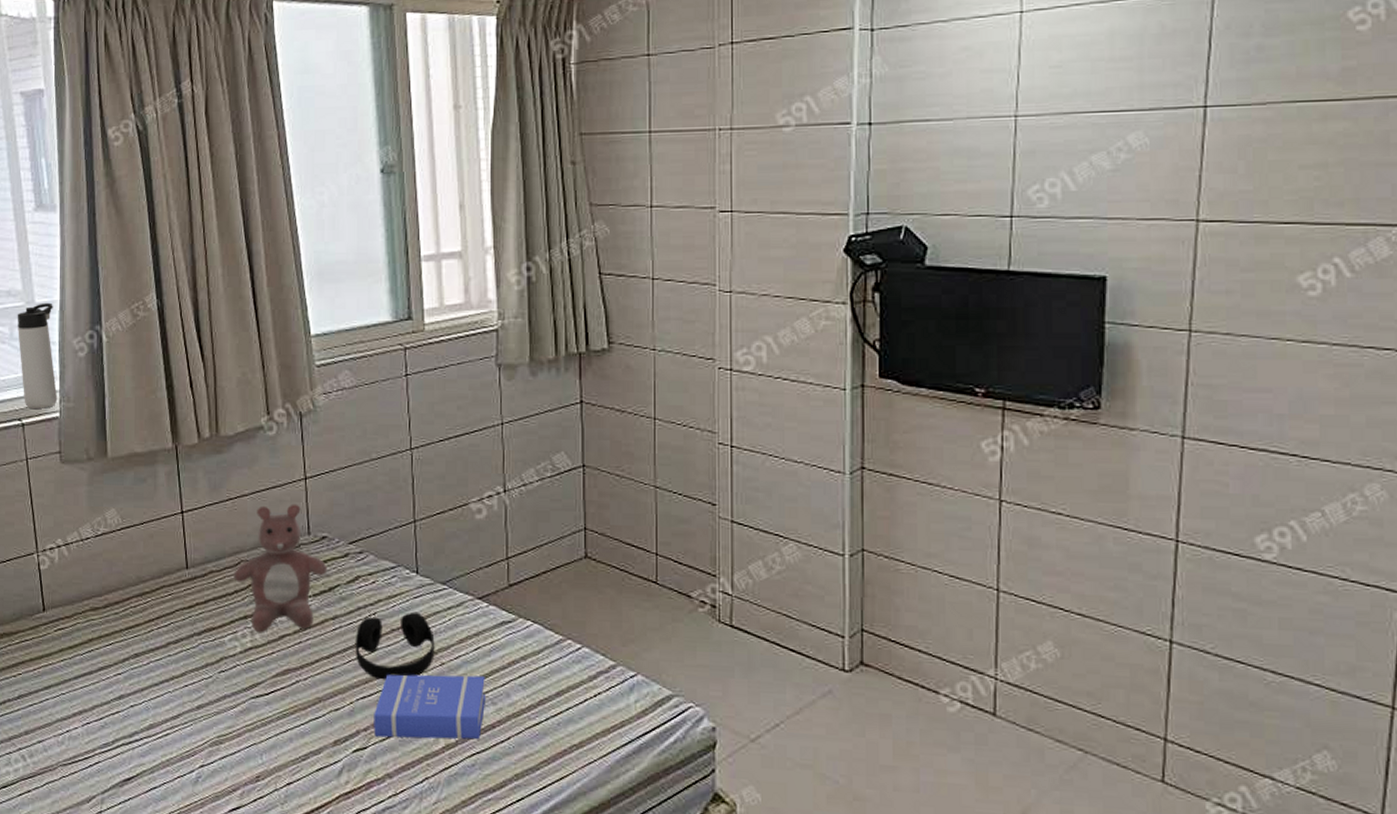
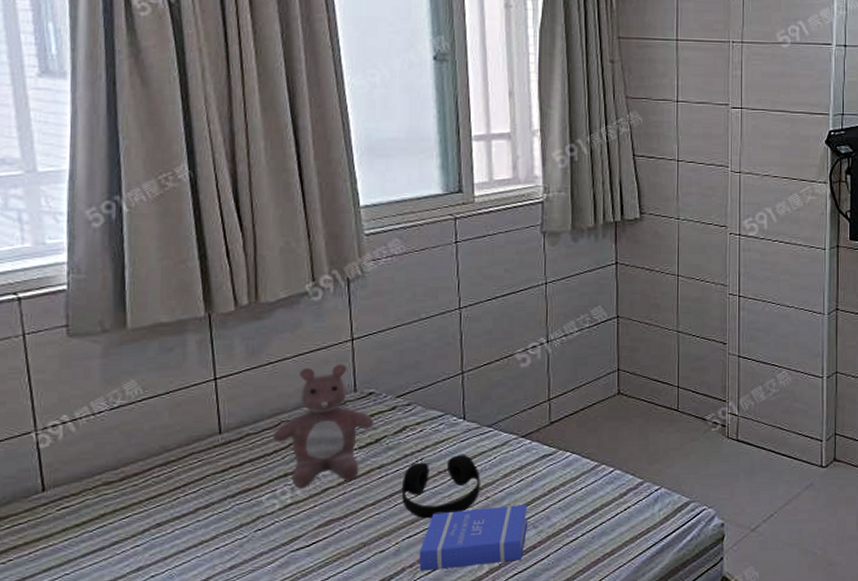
thermos bottle: present [17,302,58,410] -> none [13,171,65,283]

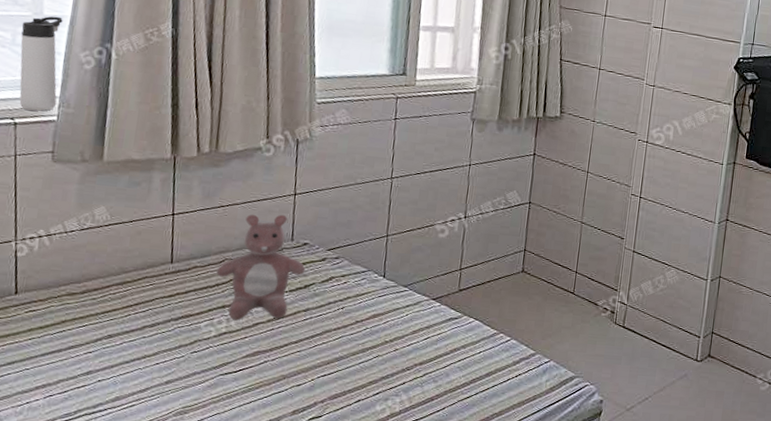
thermos bottle: none [13,171,65,283] -> present [19,16,63,112]
headphones: present [401,454,480,519] -> none [321,307,392,362]
book: present [419,504,527,571] -> none [329,357,431,410]

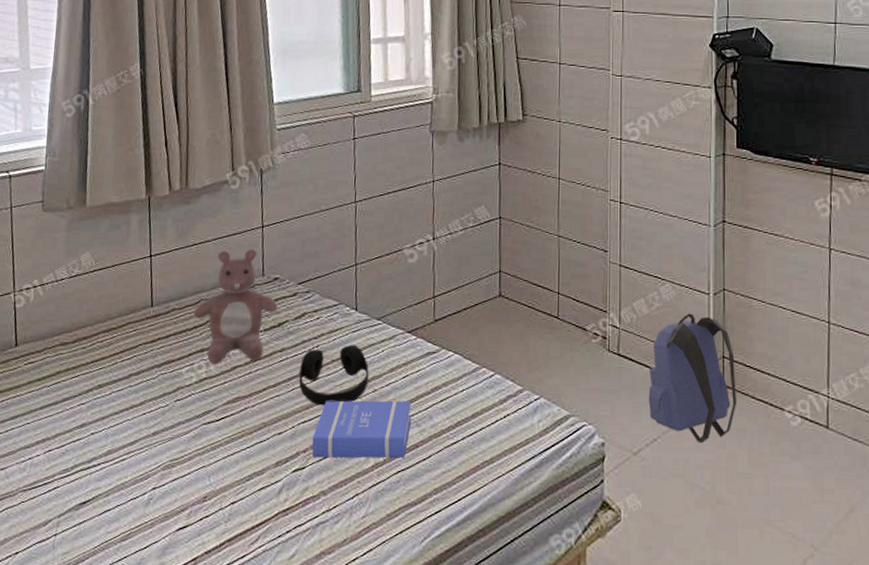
thermos bottle: present [19,16,63,112] -> none [12,69,47,163]
headphones: none [321,307,392,362] -> present [298,344,369,406]
book: none [329,357,431,410] -> present [312,400,411,458]
backpack: none [644,295,722,402] -> present [648,313,738,443]

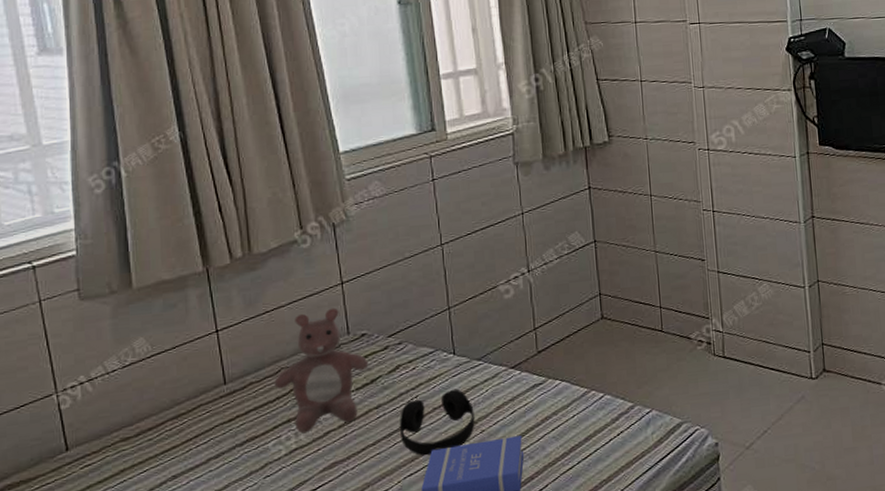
backpack: present [648,313,738,443] -> none [755,308,839,427]

